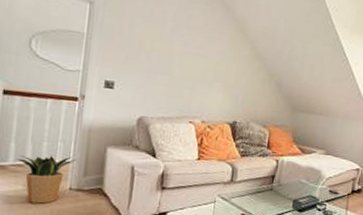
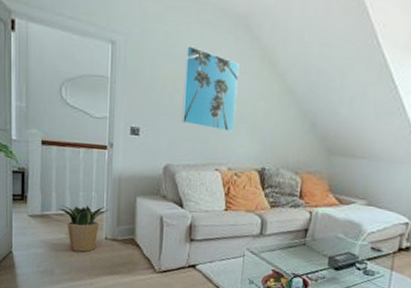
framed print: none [157,10,215,89] -> present [181,44,240,132]

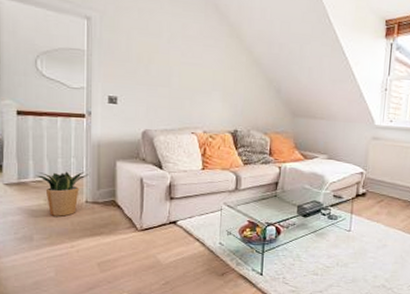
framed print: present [181,44,240,132] -> none [158,21,210,99]

